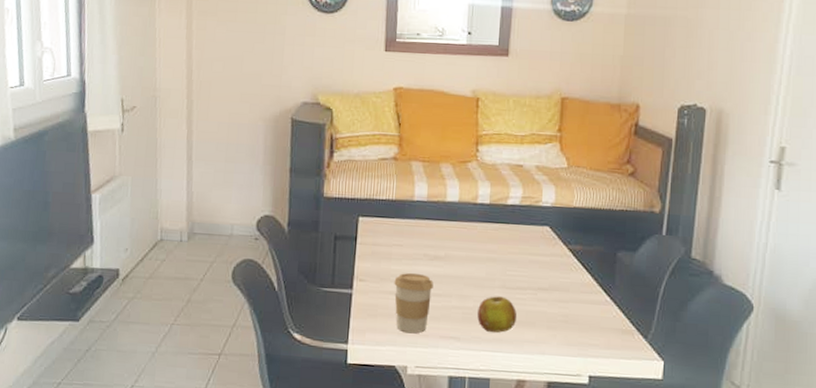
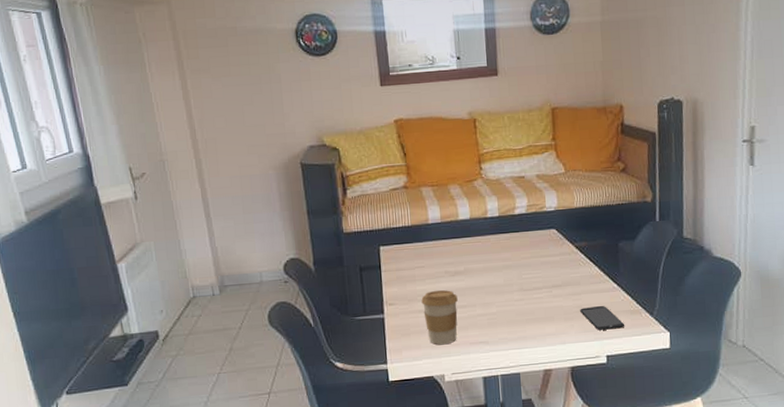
fruit: present [477,296,517,333] -> none [501,298,537,333]
smartphone: none [565,318,614,348] -> present [580,306,625,330]

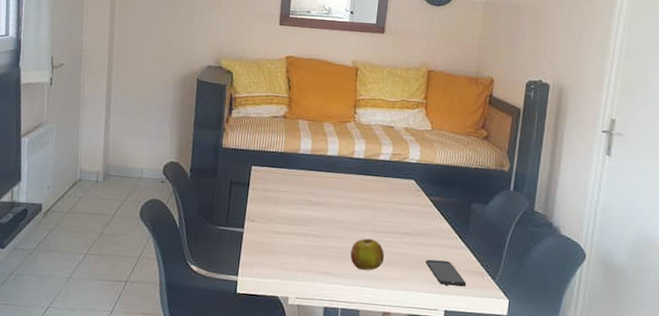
coffee cup: present [421,290,458,345] -> none [280,216,314,269]
fruit: none [501,298,537,333] -> present [350,238,385,271]

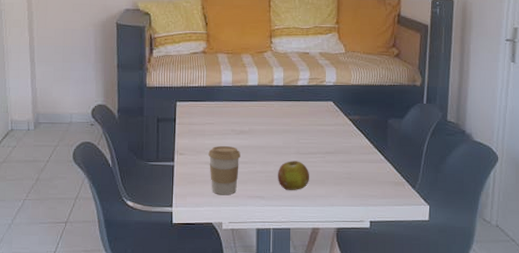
coffee cup: none [280,216,314,269] -> present [208,146,240,195]
smartphone: present [426,259,467,287] -> none [349,175,389,197]

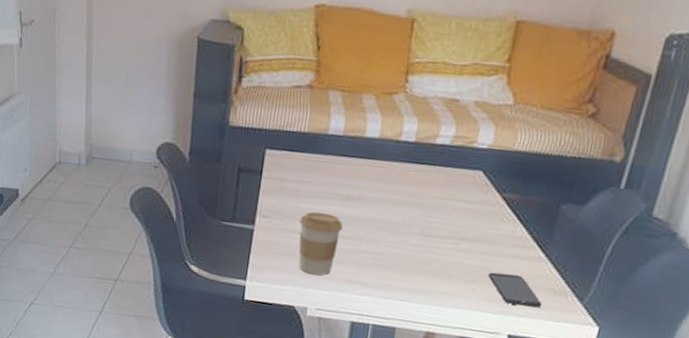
fruit: present [278,161,310,191] -> none [388,243,434,282]
smartphone: none [349,175,389,197] -> present [488,272,543,308]

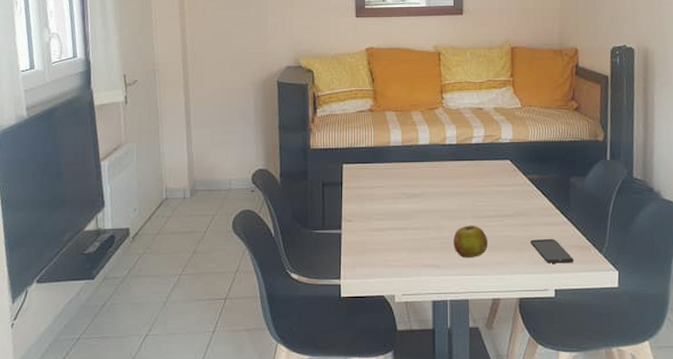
coffee cup: present [298,212,343,276] -> none [378,211,413,265]
fruit: none [388,243,434,282] -> present [453,225,489,259]

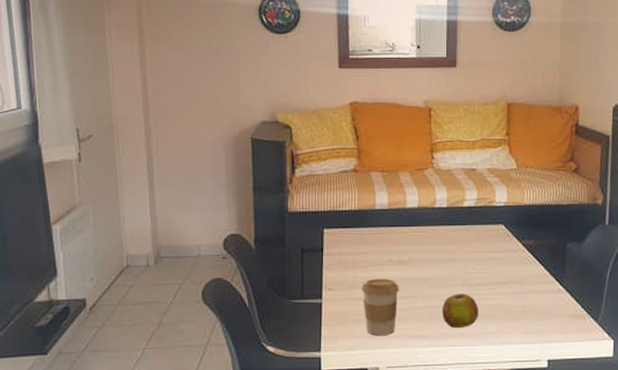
coffee cup: none [378,211,413,265] -> present [362,279,399,336]
smartphone: present [530,239,574,263] -> none [523,308,569,333]

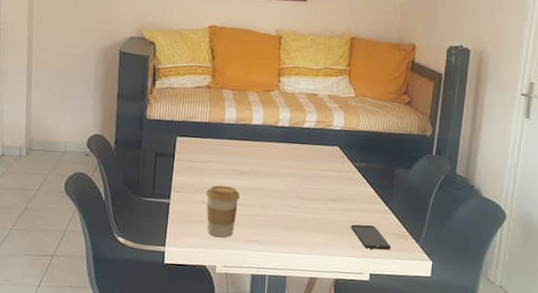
fruit: present [442,293,479,329] -> none [277,205,311,238]
smartphone: none [523,308,569,333] -> present [351,224,391,250]

